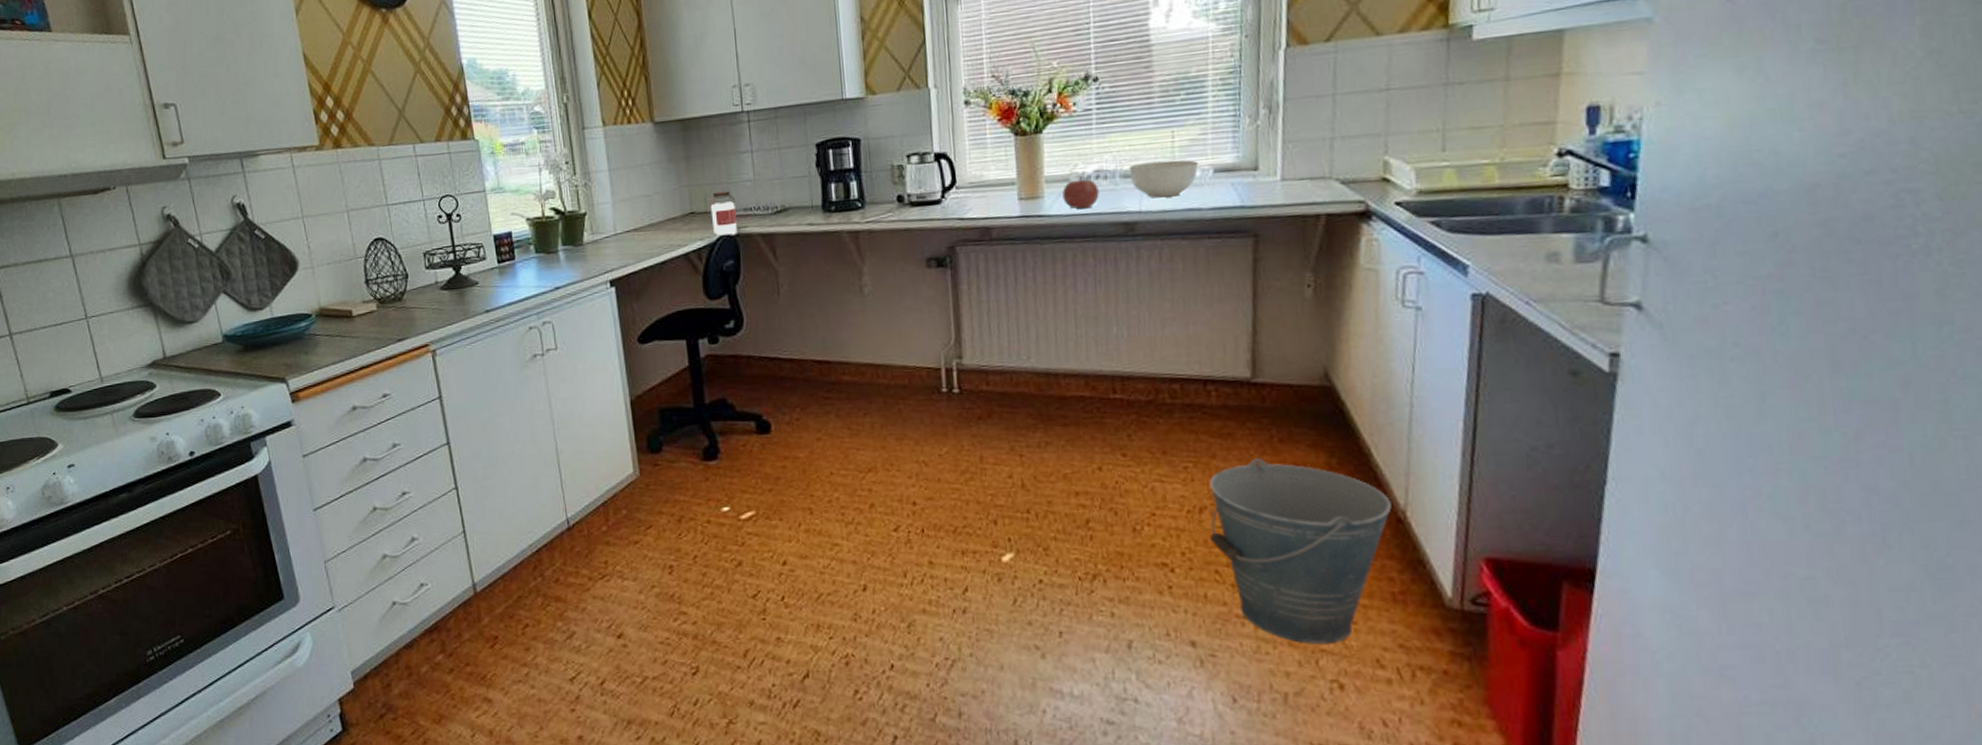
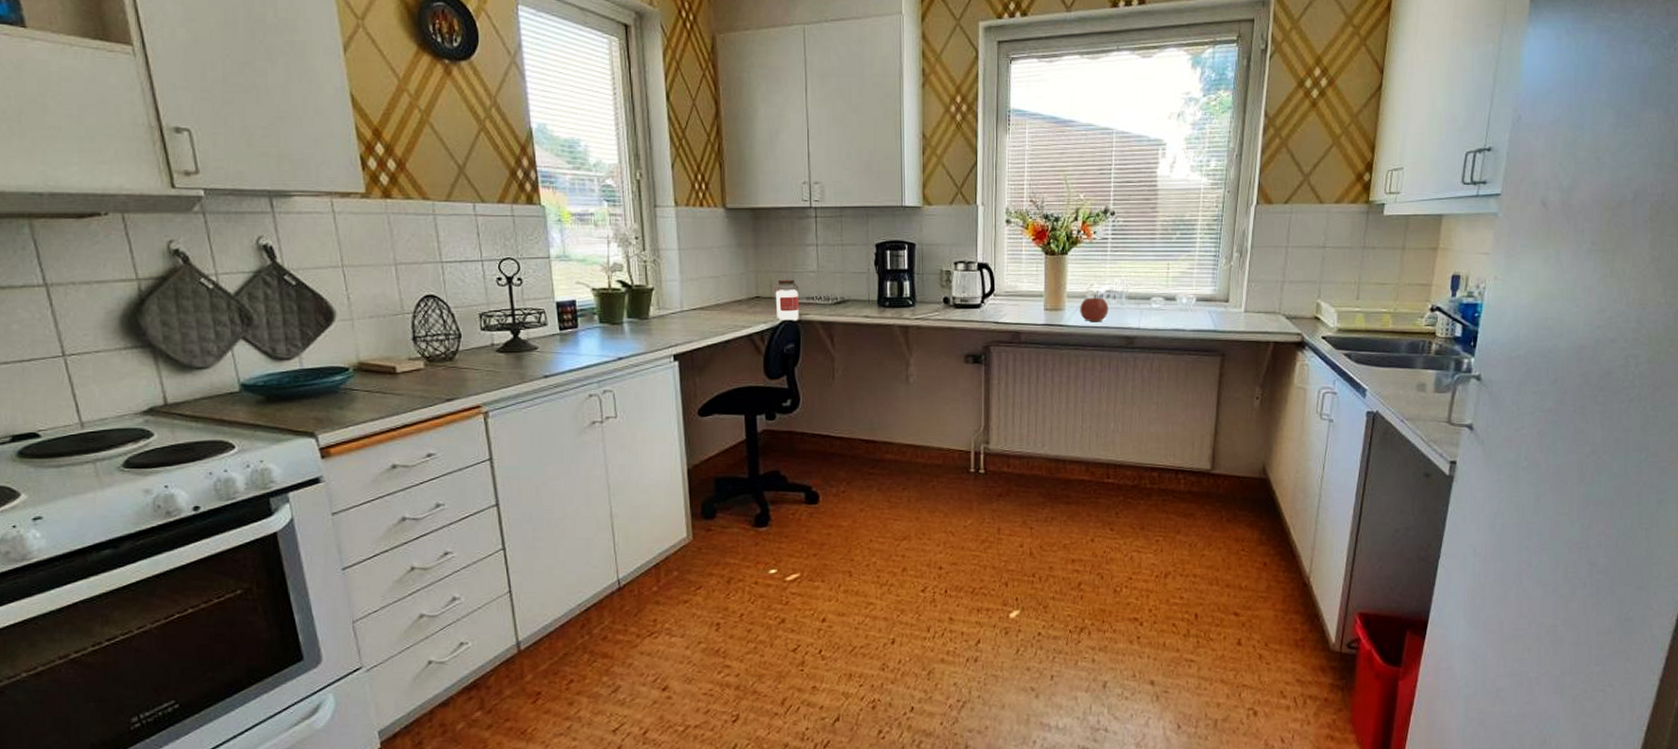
bowl: present [1129,160,1199,198] -> none [1133,288,1186,318]
bucket: present [1210,458,1392,644] -> none [1171,534,1300,681]

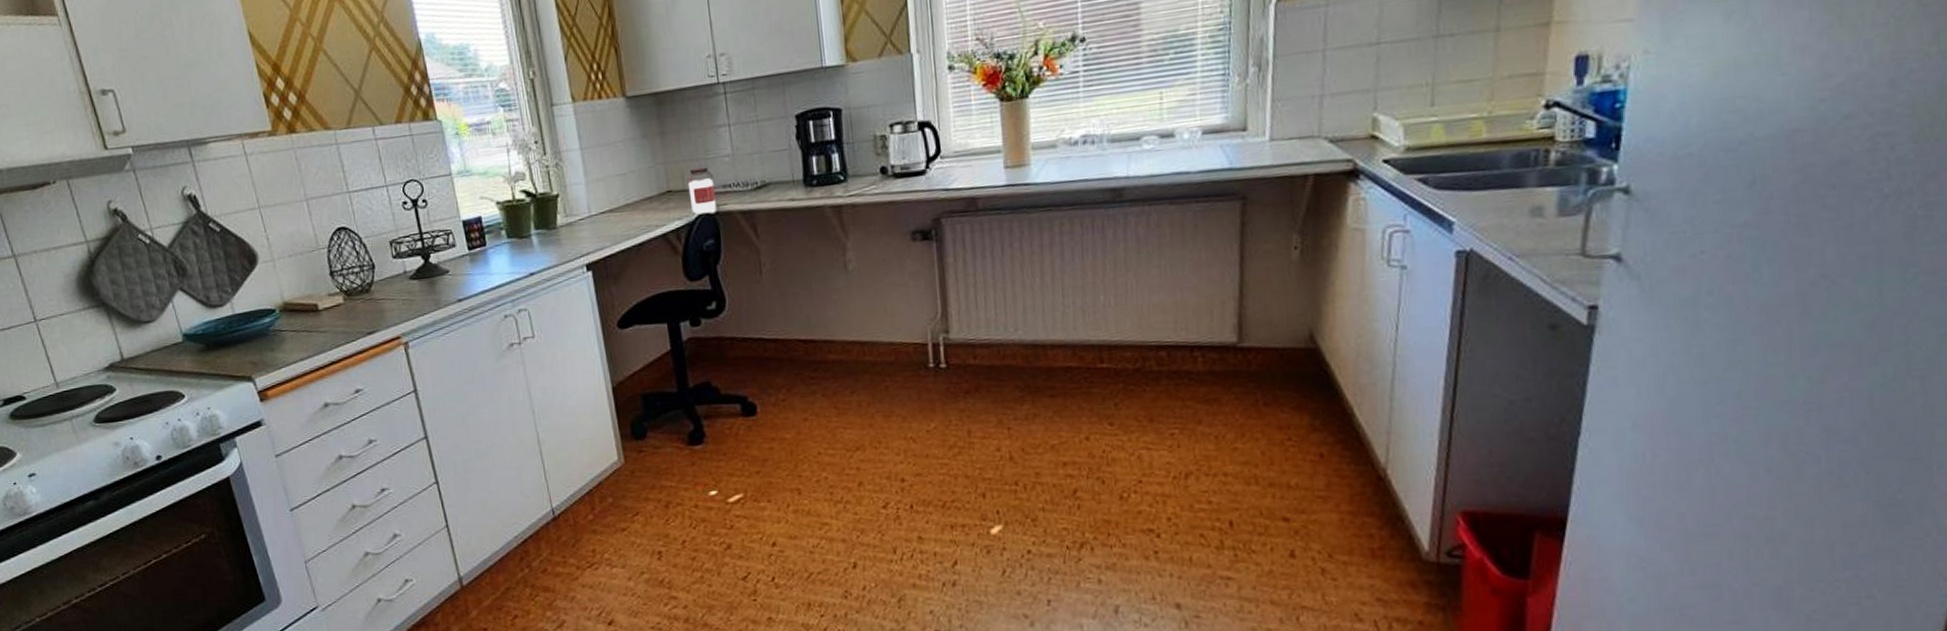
fruit: present [1080,295,1108,322] -> none [1049,142,1087,176]

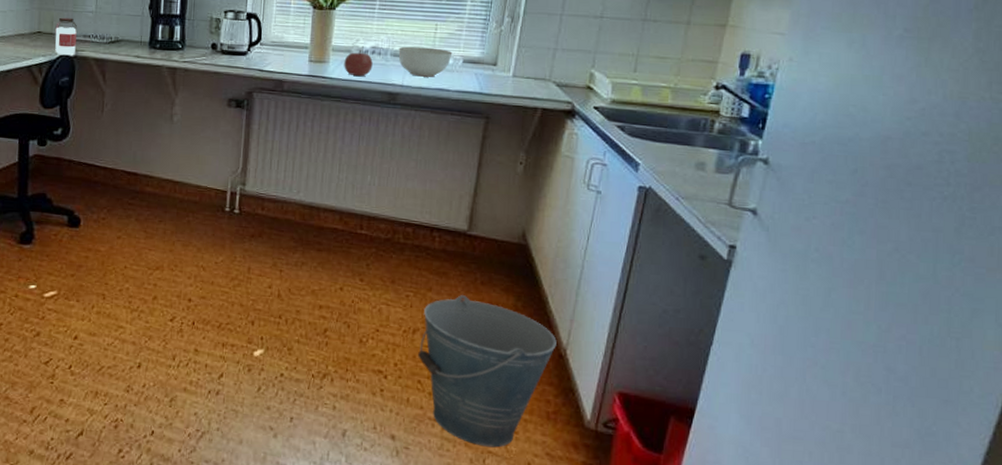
fruit: none [1049,142,1087,176] -> present [344,50,373,77]
bowl: none [1116,122,1187,163] -> present [398,46,453,77]
bucket: none [1195,422,1373,602] -> present [418,295,557,448]

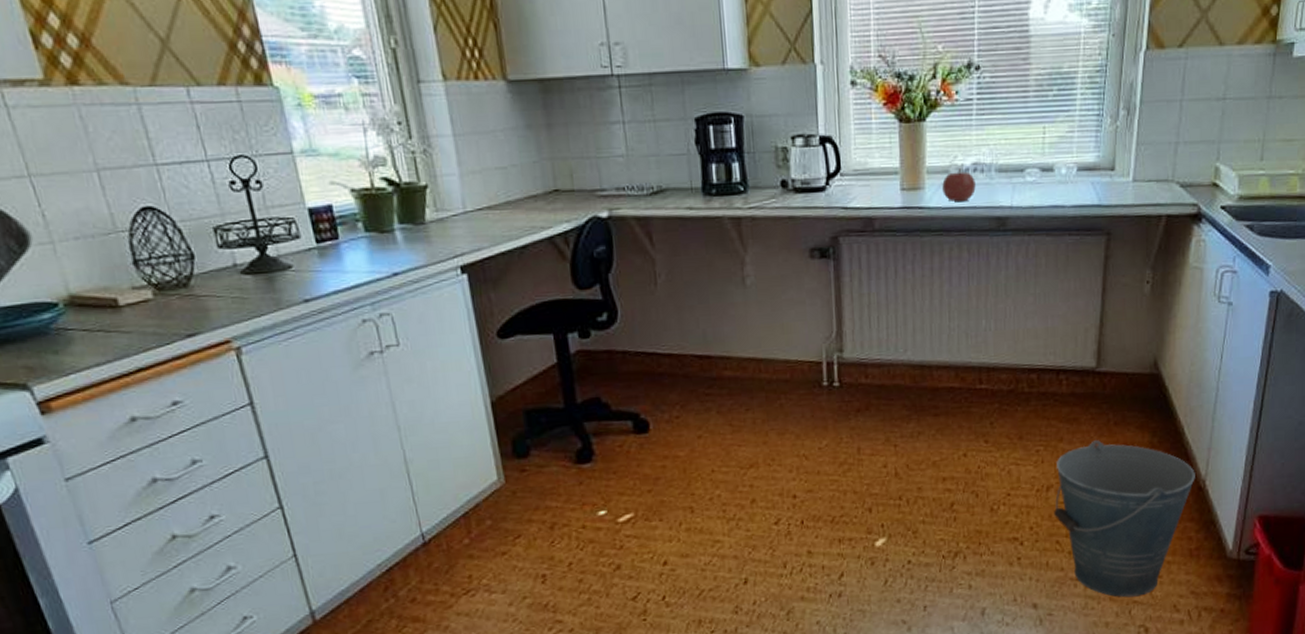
jar: present [55,17,78,56] -> none [576,166,609,218]
bowl: present [398,46,453,77] -> none [1004,156,1065,194]

